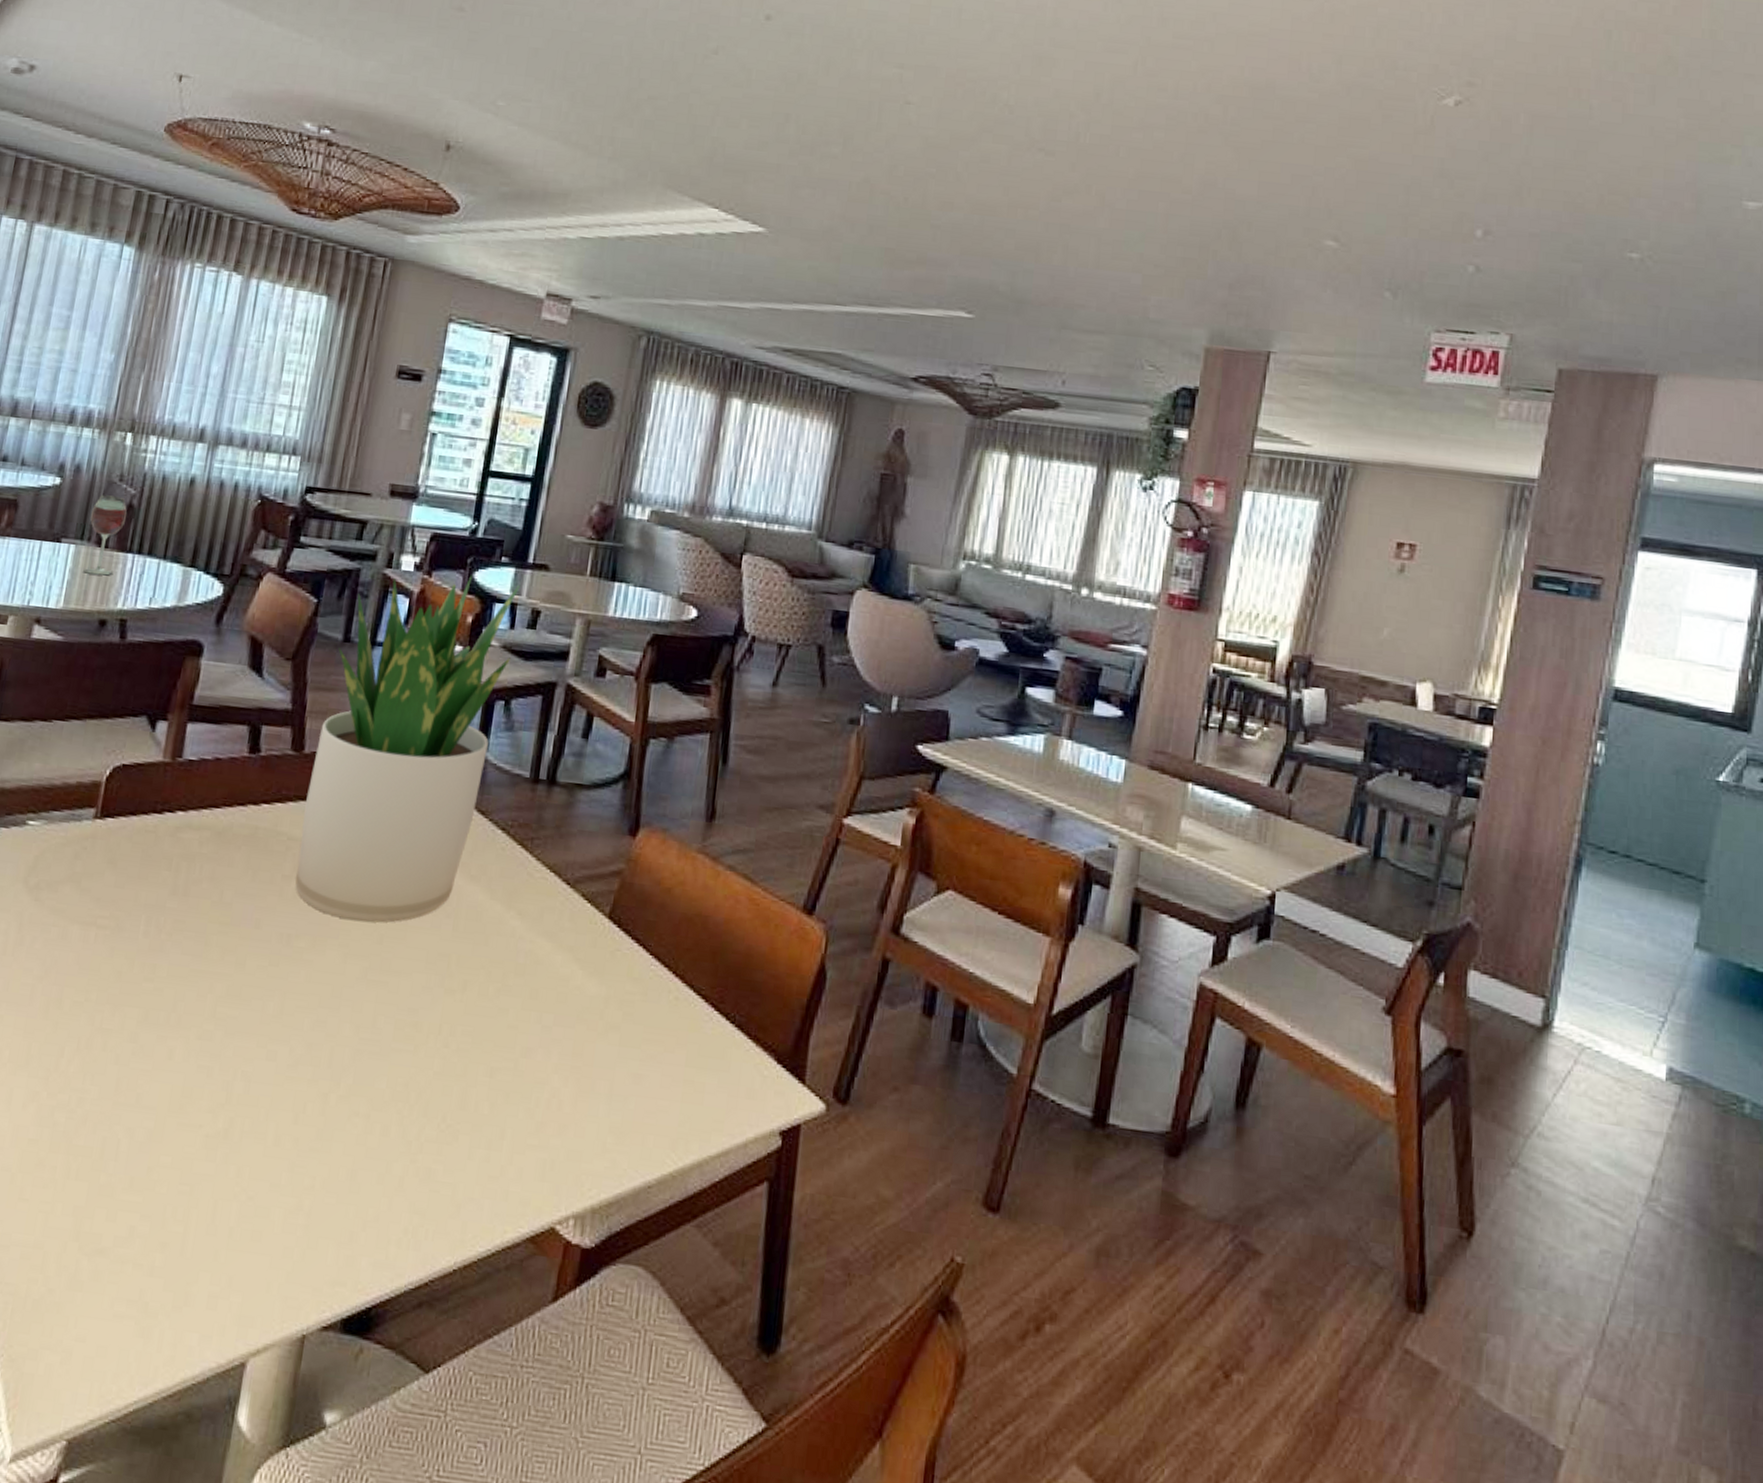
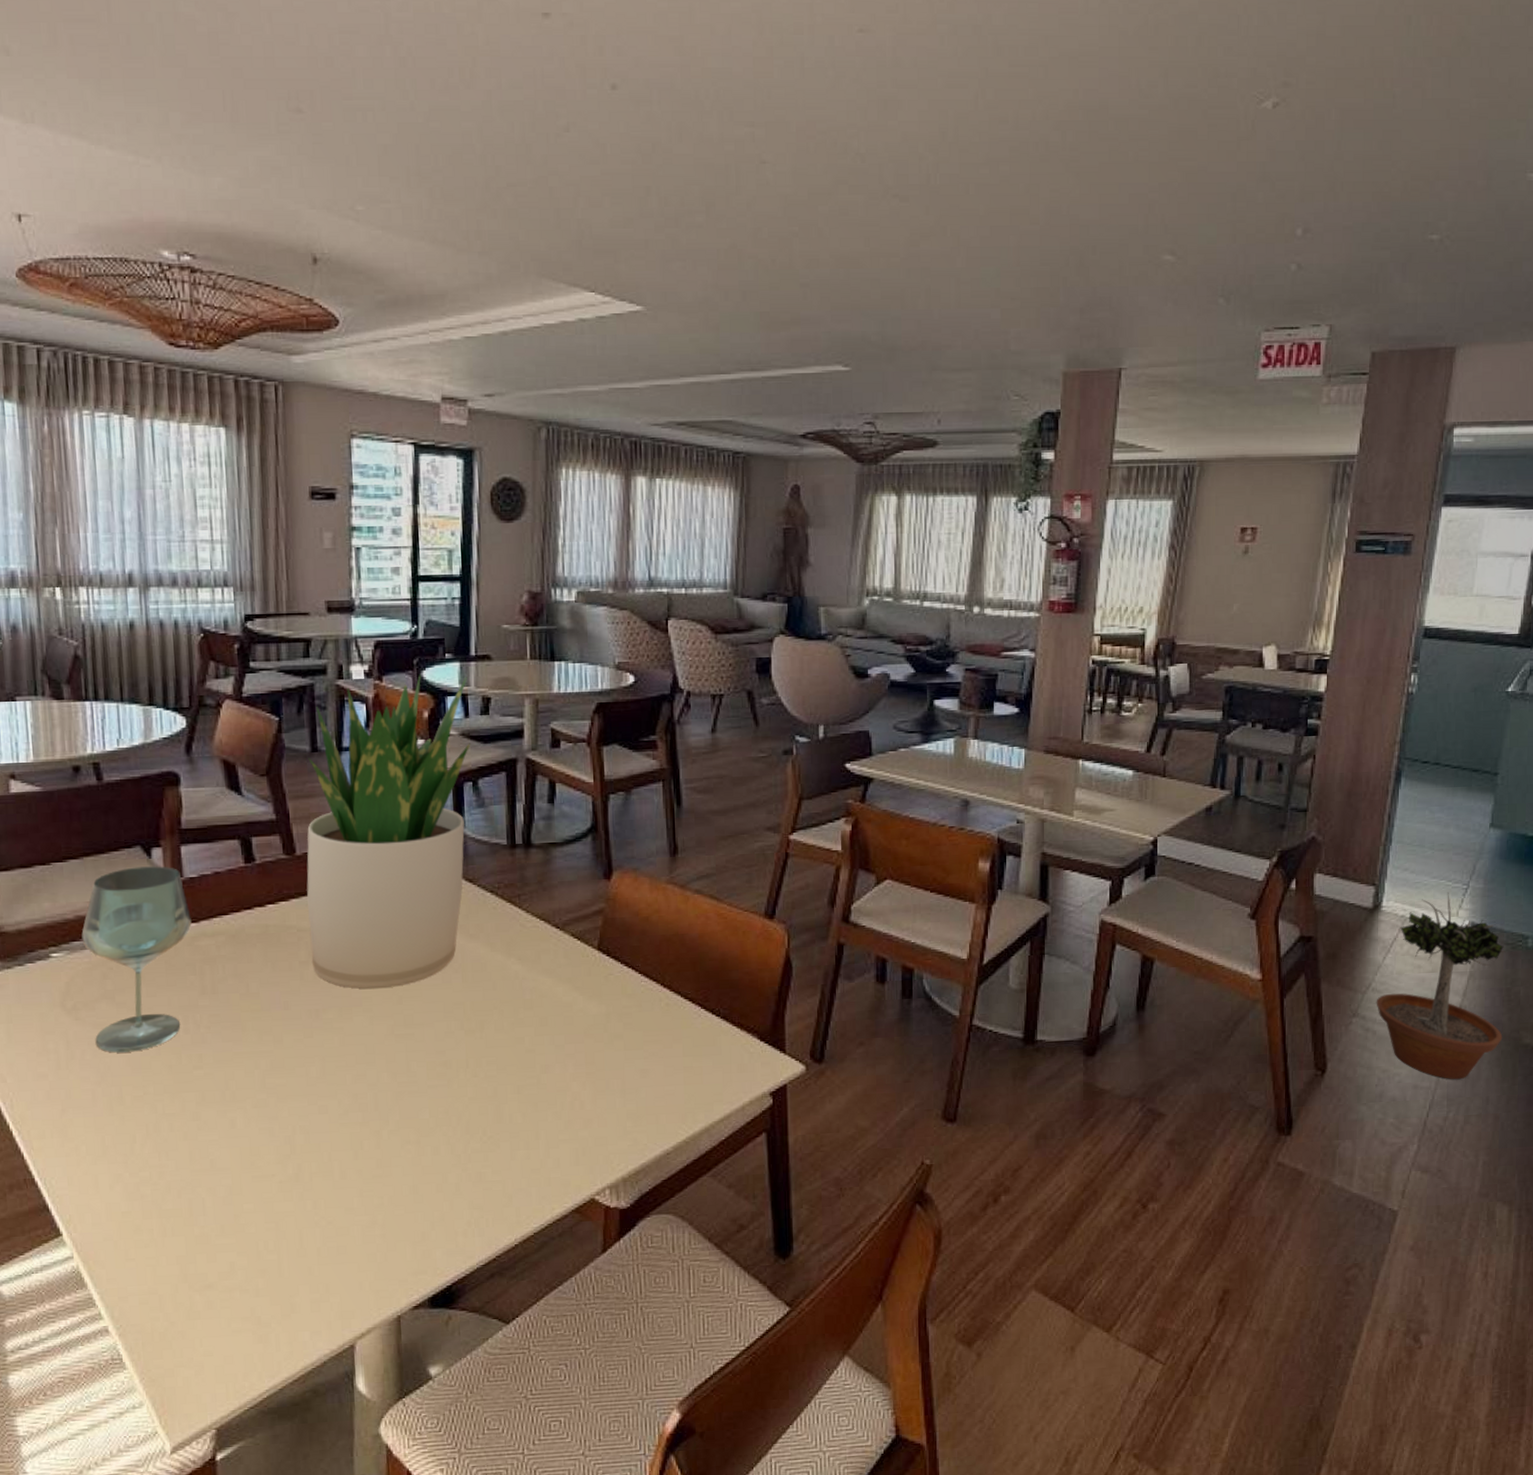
wine glass: none [48,738,181,949] -> present [81,866,192,1053]
wineglass: present [83,494,127,576] -> none [39,650,75,726]
potted tree: none [1542,1022,1715,1279] -> present [1376,892,1506,1079]

